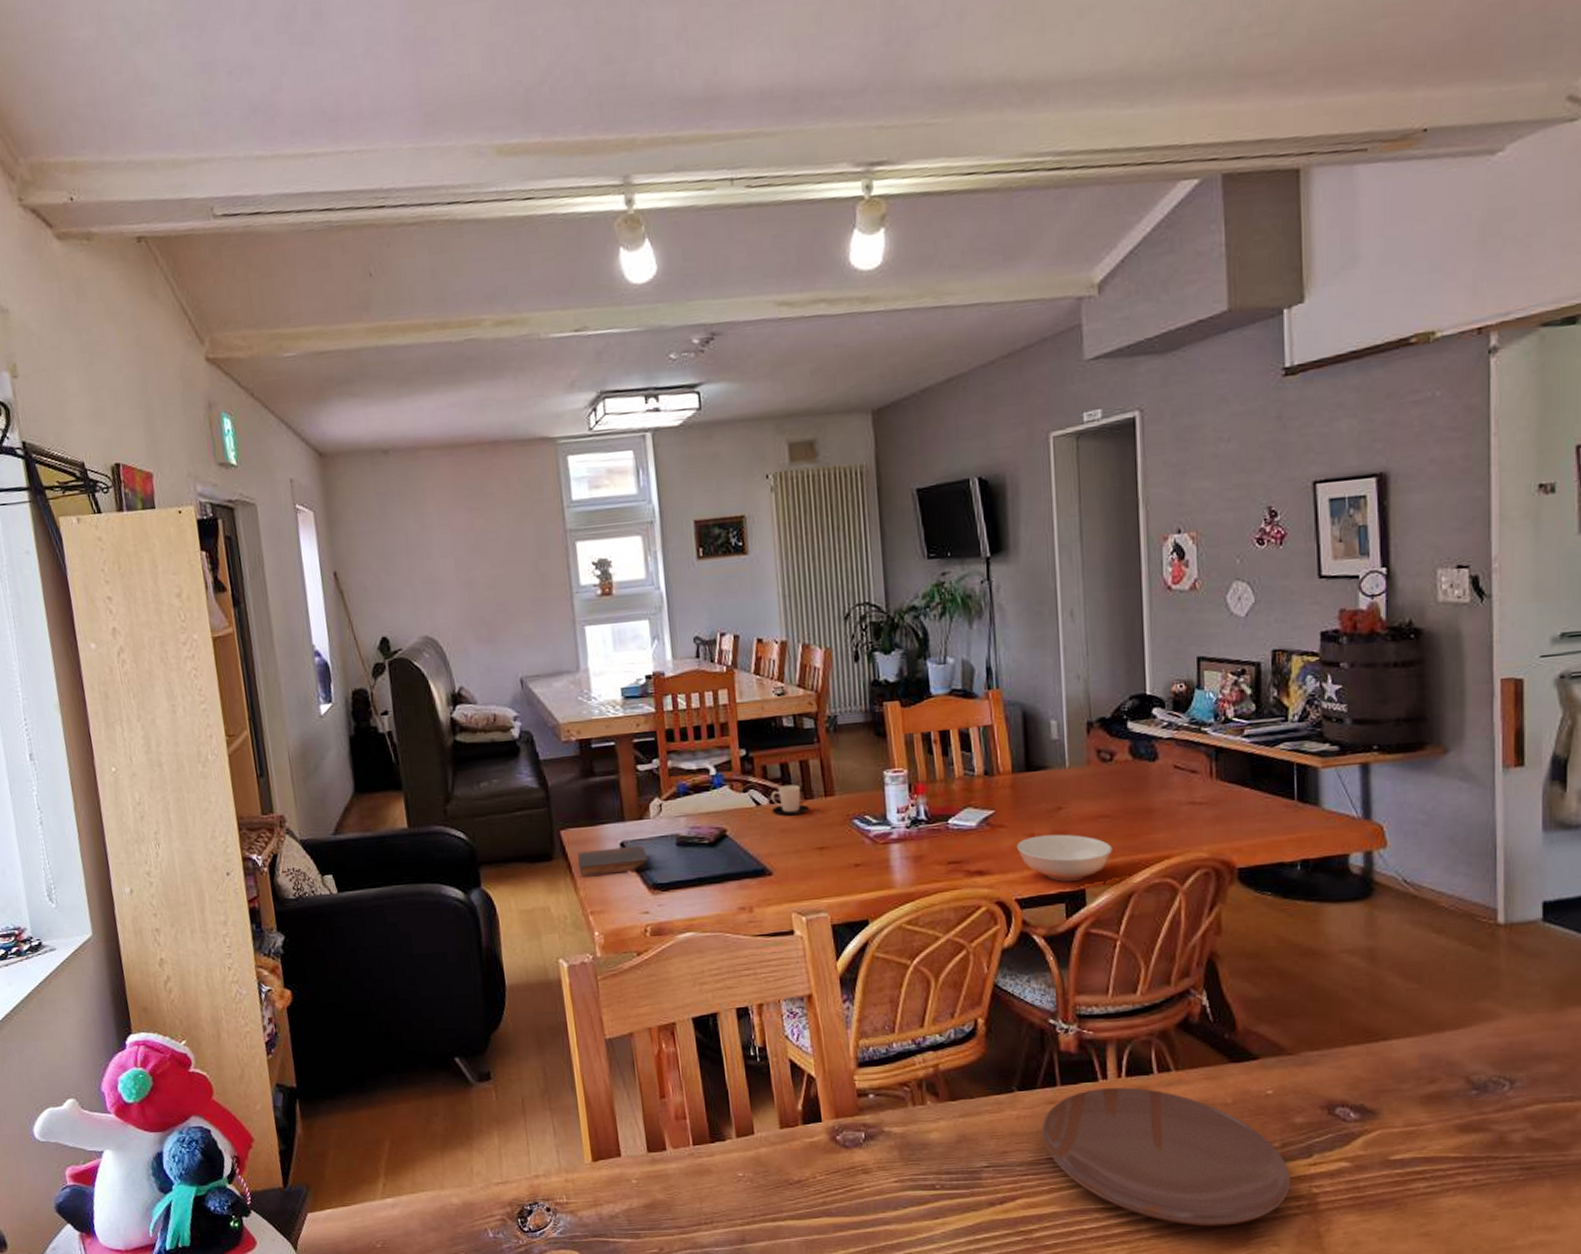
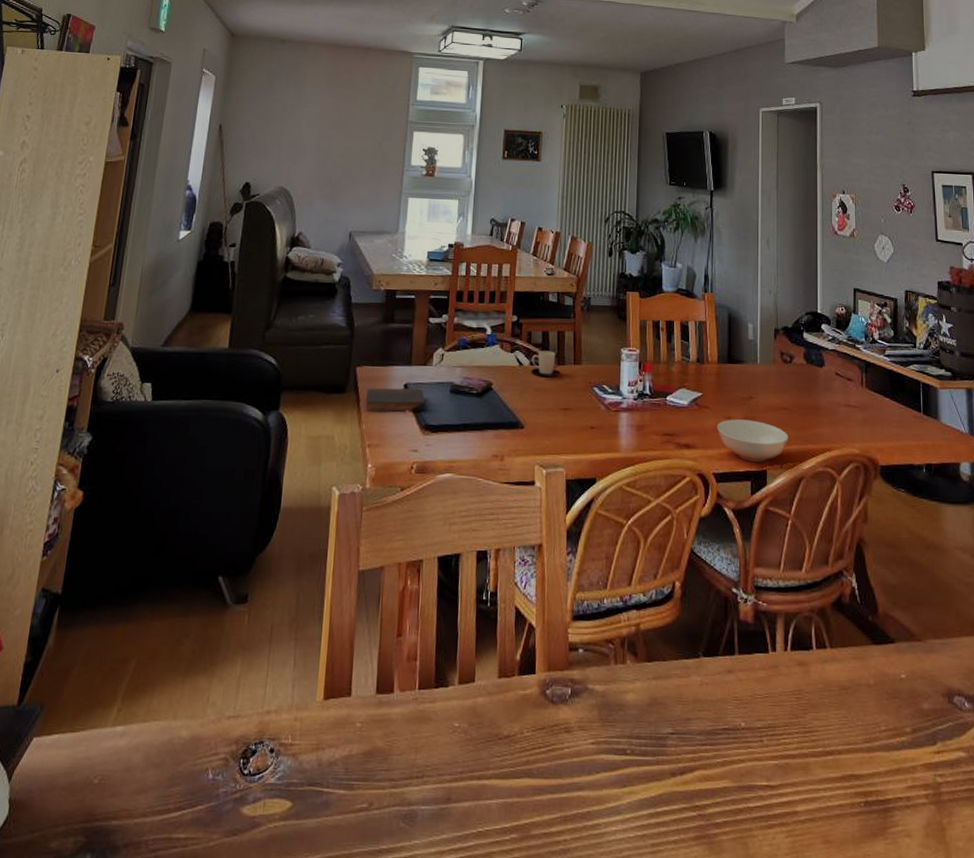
plate: present [1041,1087,1291,1227] -> none [720,659,920,813]

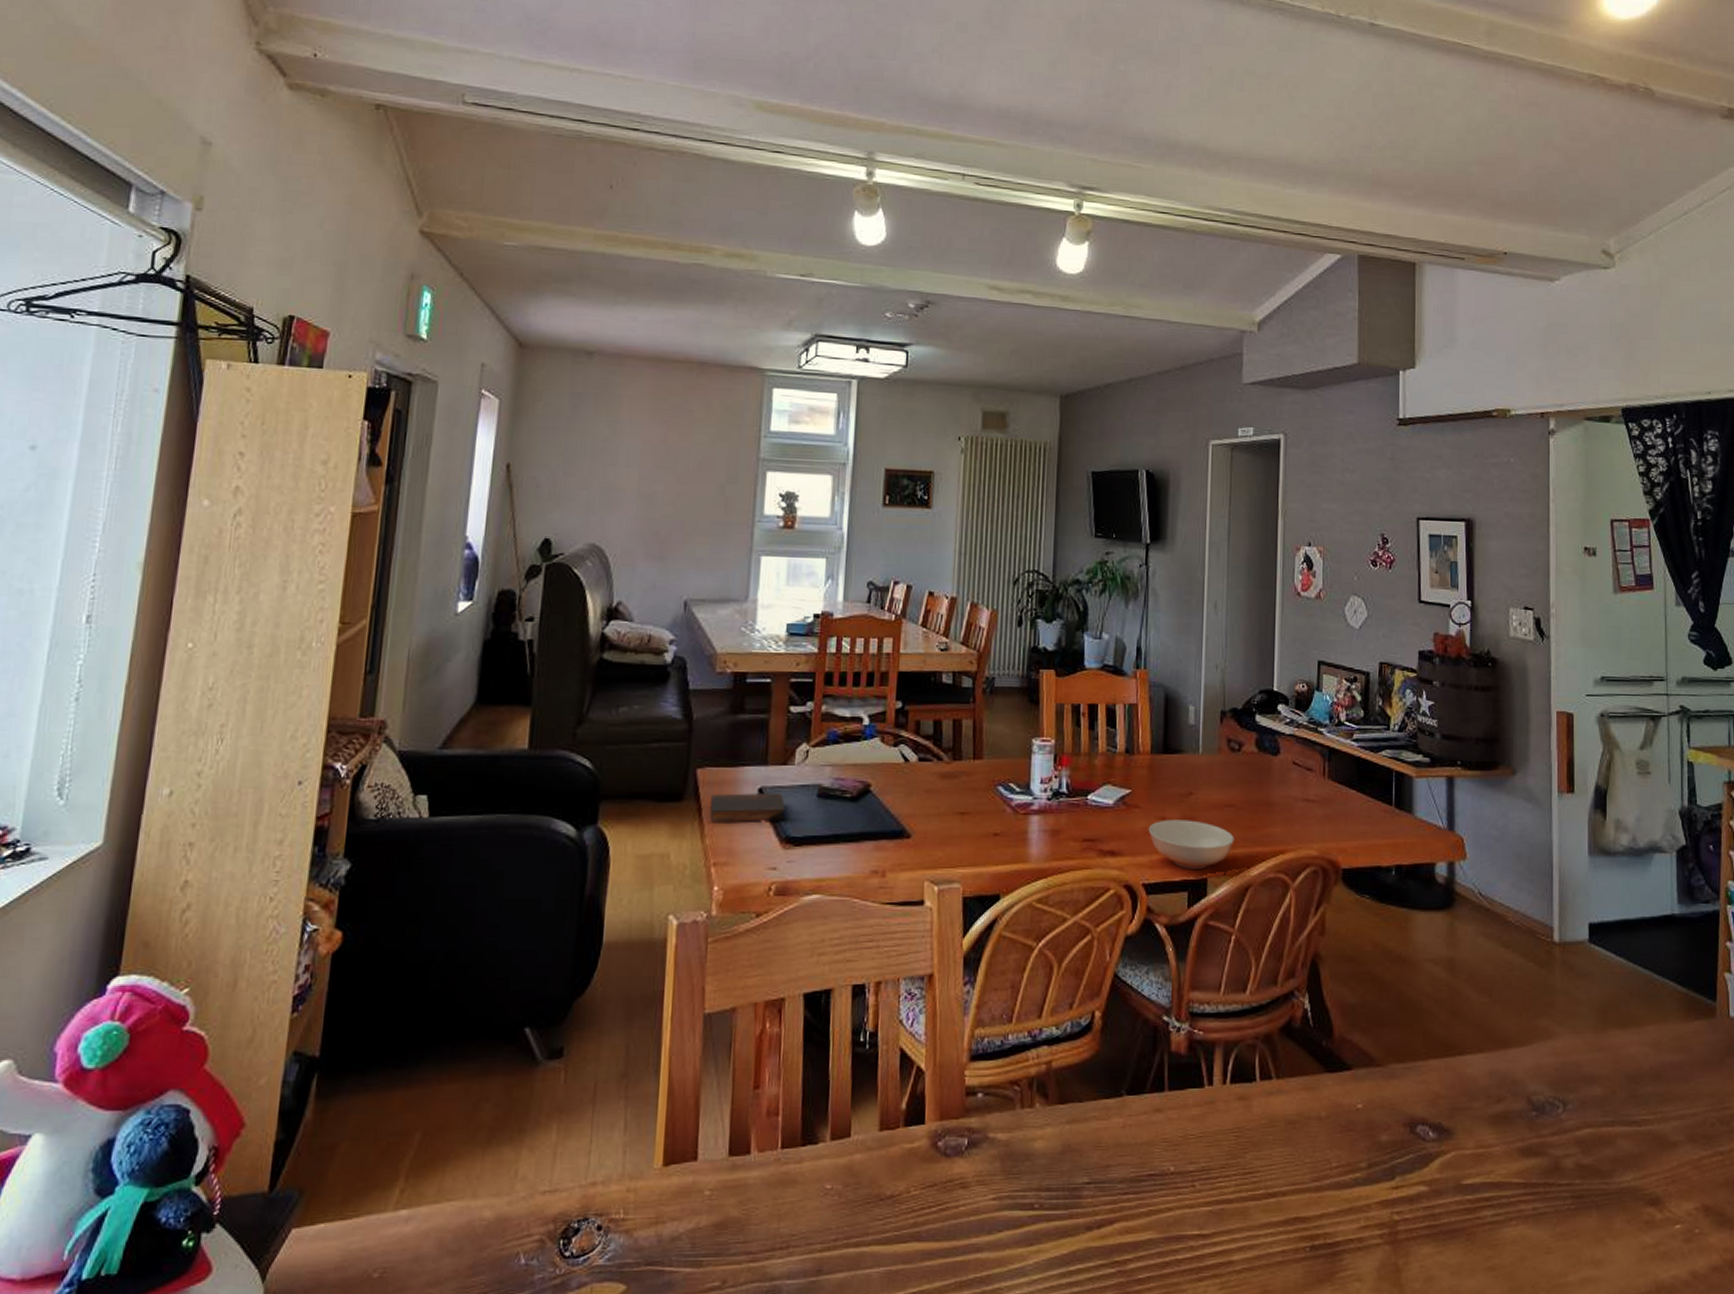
cup: present [531,350,561,377] -> none [920,743,957,775]

